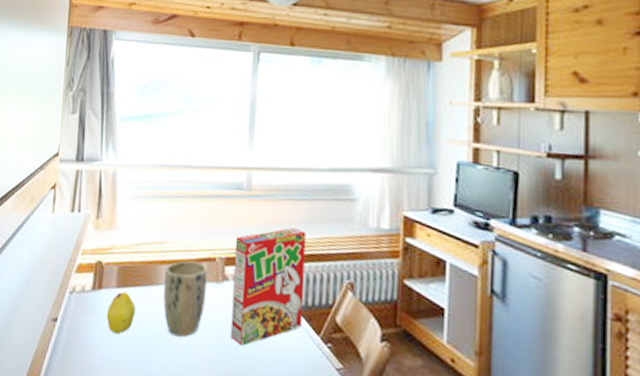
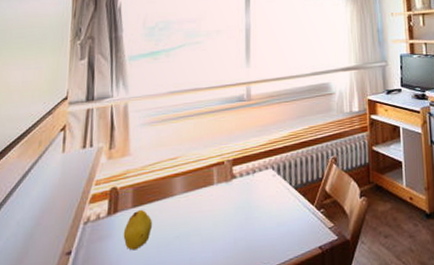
plant pot: present [163,260,208,338] -> none [178,168,217,238]
cereal box: present [230,227,306,346] -> none [240,123,300,230]

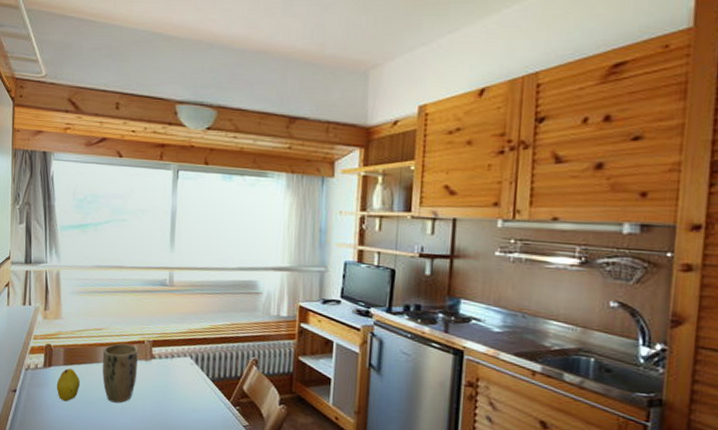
plant pot: none [178,168,217,238] -> present [102,343,138,403]

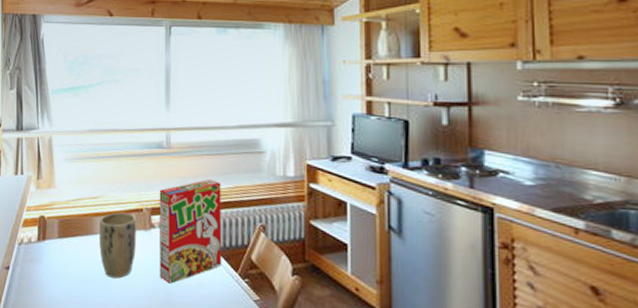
fruit: present [56,368,80,402] -> none [51,241,76,278]
cereal box: none [157,315,219,409] -> present [159,179,222,284]

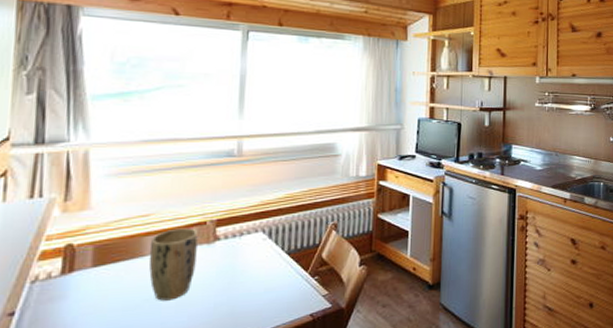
cereal box: present [159,179,222,284] -> none [222,184,295,295]

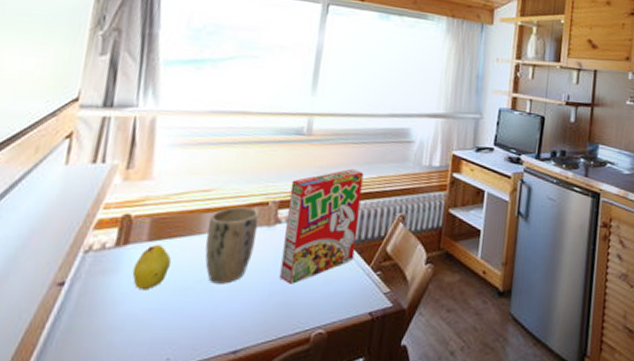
fruit: none [80,269,117,313] -> present [132,244,171,290]
cereal box: none [222,184,295,295] -> present [279,168,364,284]

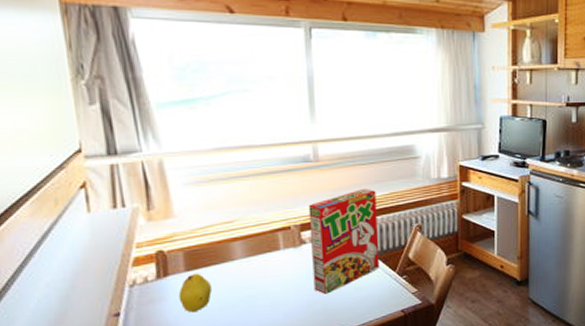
plant pot: present [205,206,259,284] -> none [237,233,285,301]

